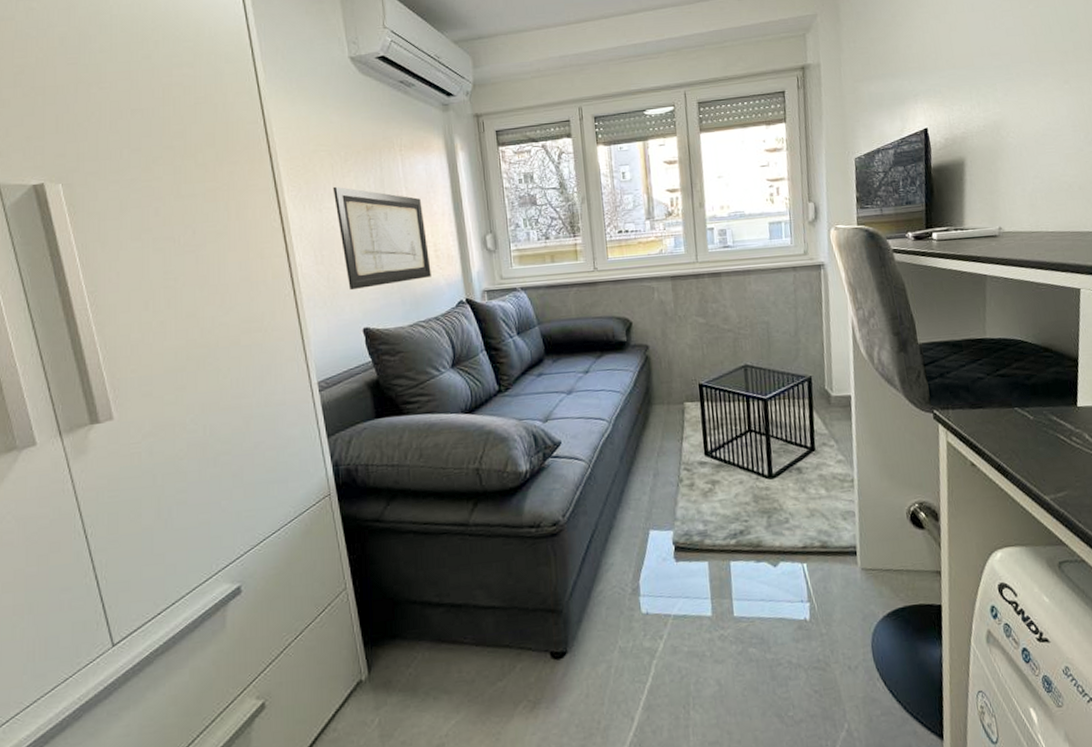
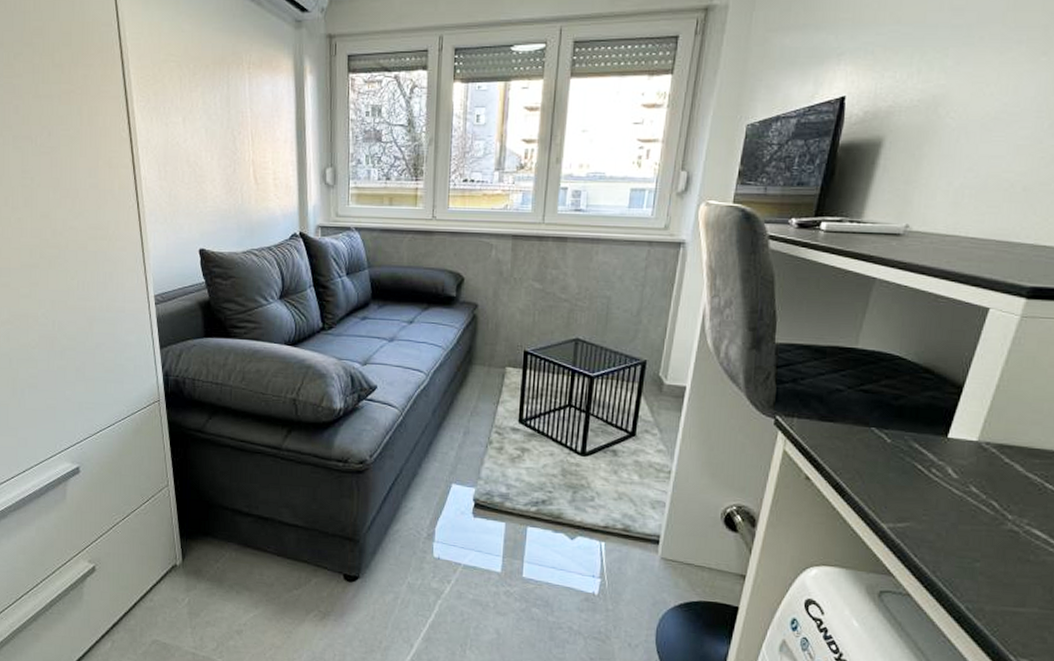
wall art: present [333,186,432,291] -> none [179,100,269,210]

